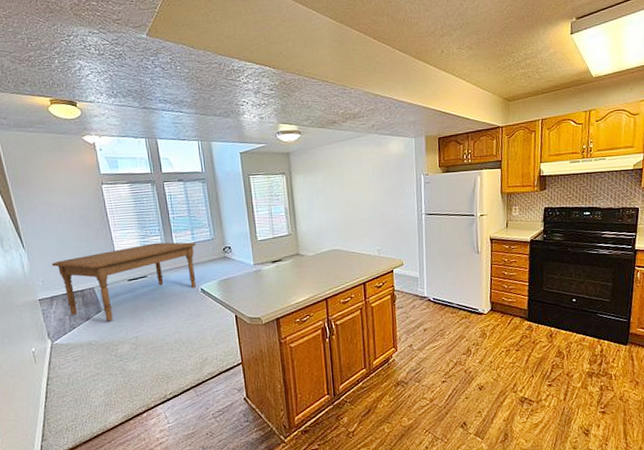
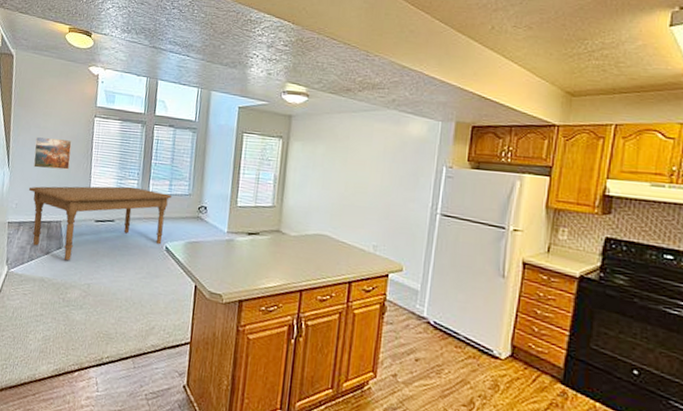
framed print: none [45,211,88,244] -> present [33,136,72,170]

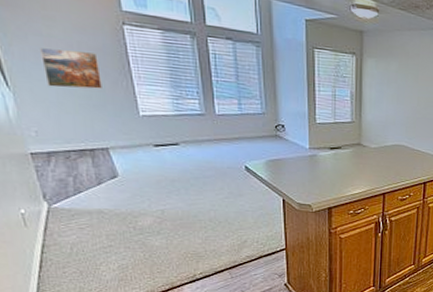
dining table: present [28,186,171,261] -> none [48,106,242,190]

